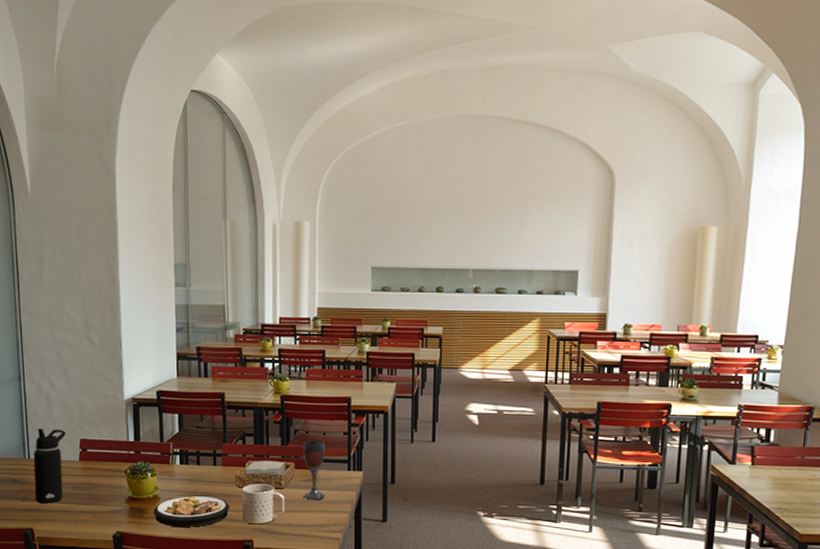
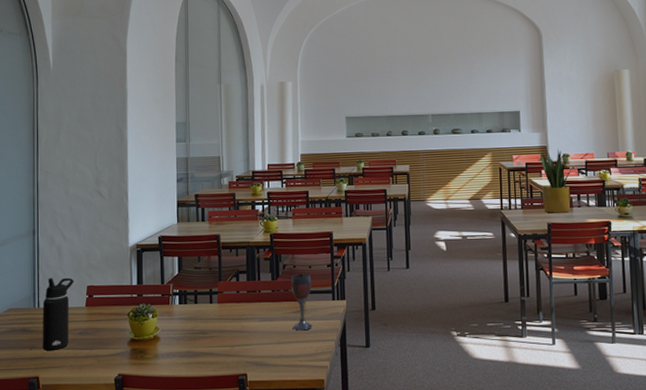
plate: present [153,495,230,527] -> none [153,333,225,365]
napkin holder: present [235,460,295,489] -> none [229,295,285,323]
mug: present [241,484,285,525] -> none [235,318,276,358]
planter: none [595,317,635,391] -> present [539,148,573,213]

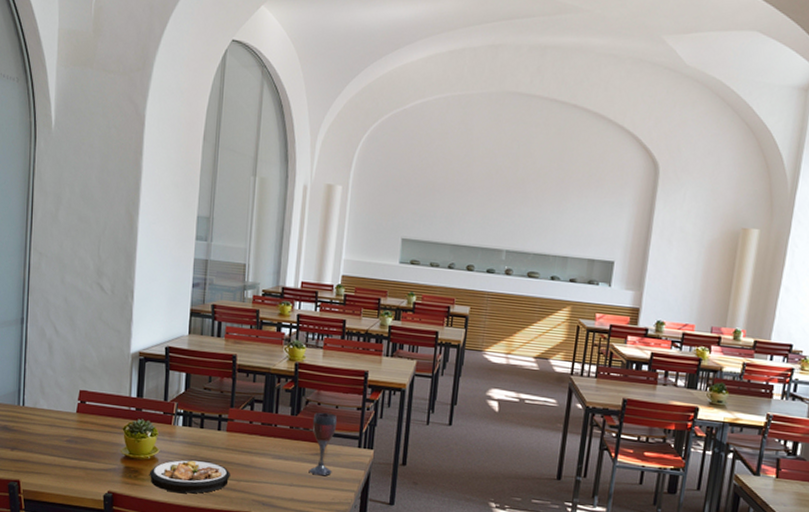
water bottle: present [42,277,75,350] -> none [25,375,66,455]
plate: none [153,333,225,365] -> present [149,460,230,494]
planter: present [539,148,573,213] -> none [621,313,666,390]

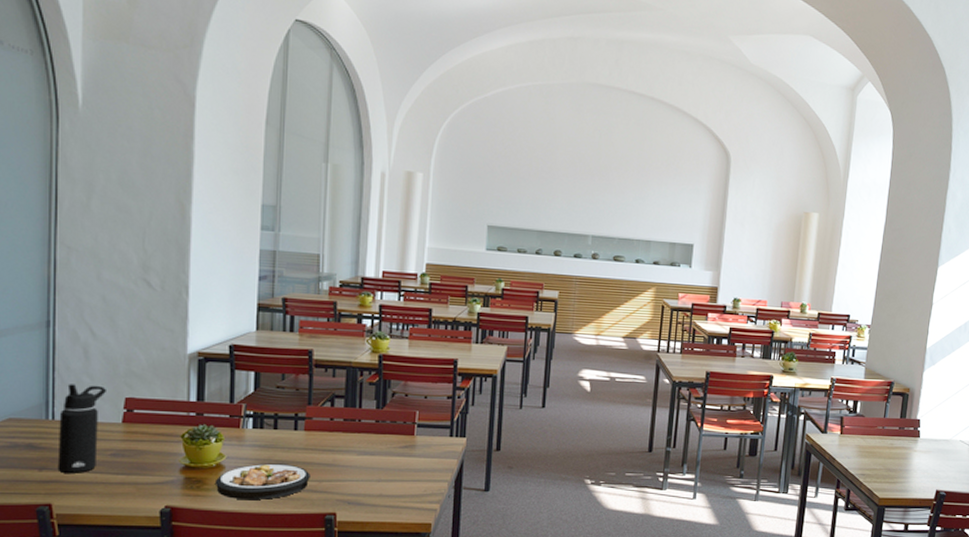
water bottle: none [25,375,66,455] -> present [57,384,108,473]
cup: present [309,412,338,476] -> none [398,403,427,469]

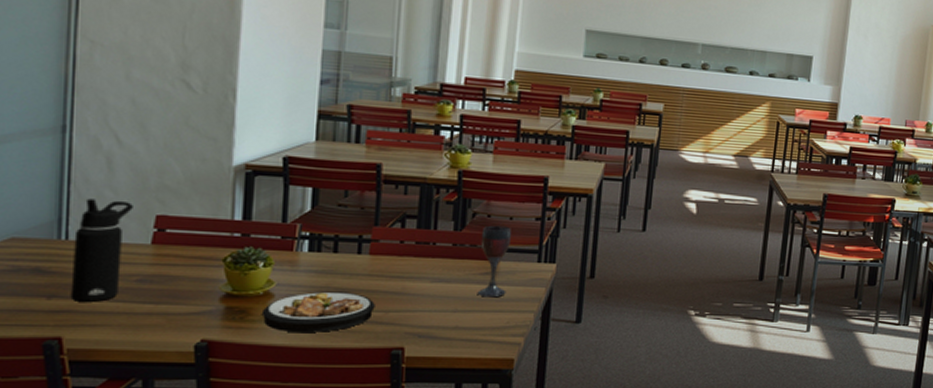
cup: none [398,403,427,469] -> present [477,225,512,298]

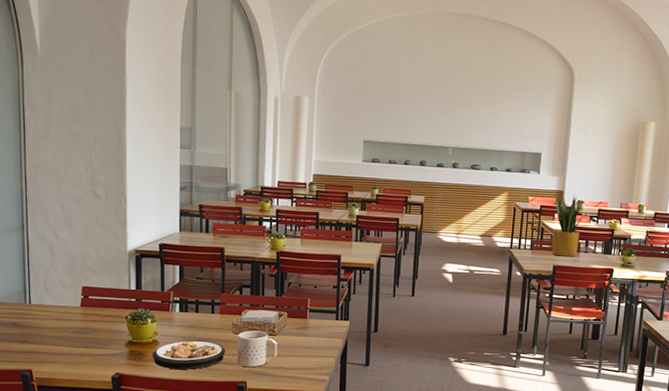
water bottle: present [70,198,135,302] -> none [34,275,69,346]
napkin holder: none [385,248,470,284] -> present [231,309,288,336]
mug: none [391,277,452,328] -> present [237,330,277,368]
cup: present [477,225,512,298] -> none [294,292,317,346]
planter: none [822,108,864,184] -> present [552,194,586,257]

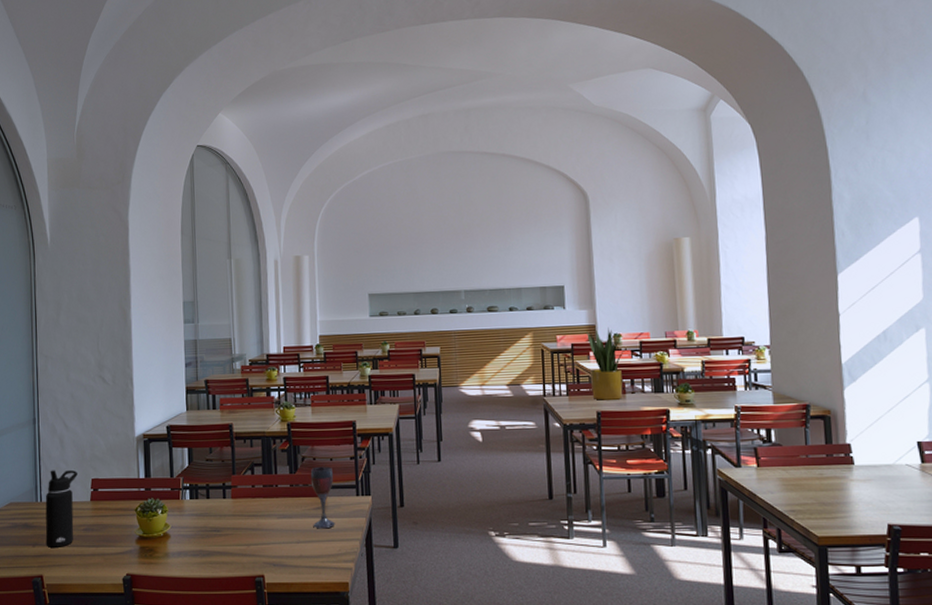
water bottle: none [34,275,69,346] -> present [45,469,79,548]
plate: present [152,340,225,369] -> none [163,530,240,565]
napkin holder: present [231,309,288,336] -> none [244,490,304,520]
mug: present [237,330,277,368] -> none [251,515,295,558]
cup: none [294,292,317,346] -> present [310,466,335,529]

